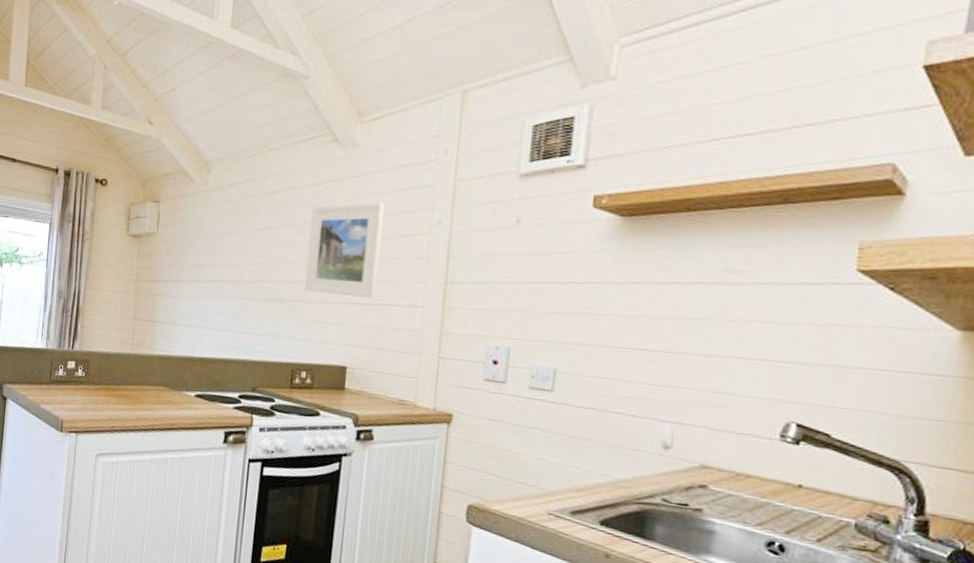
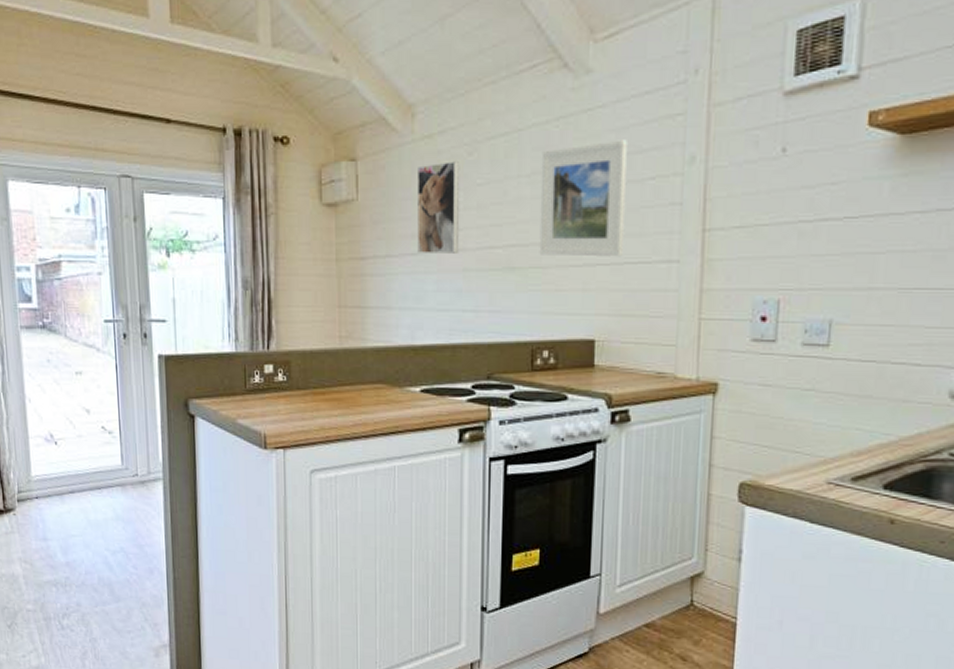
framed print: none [202,209,243,284] -> present [417,161,460,253]

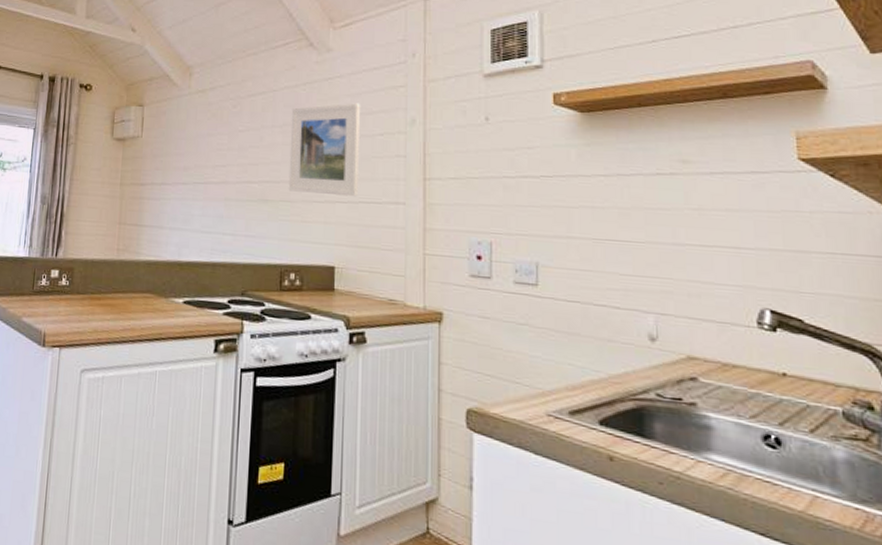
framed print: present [417,161,460,253] -> none [188,111,225,185]

